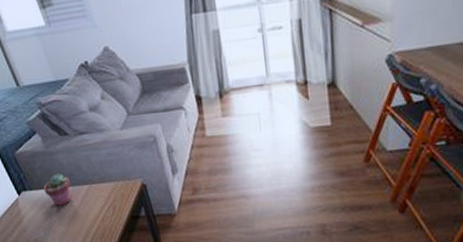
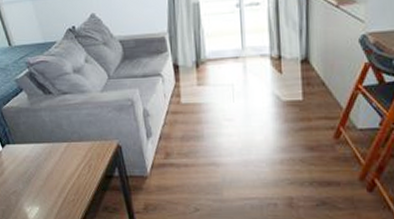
potted succulent: present [43,173,72,206] -> none [25,130,51,161]

